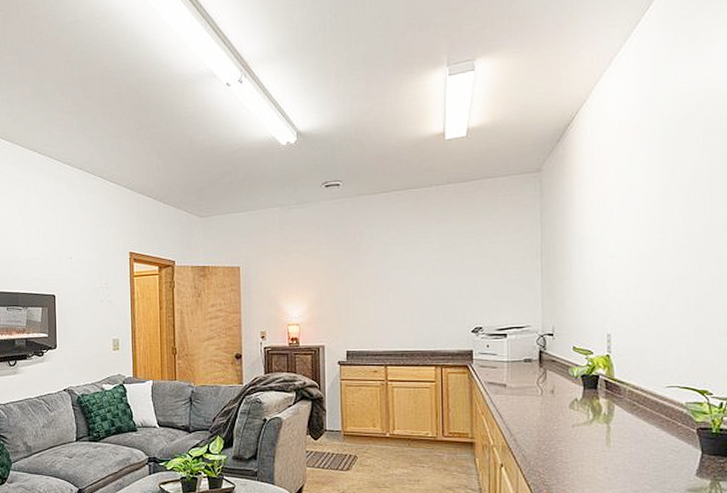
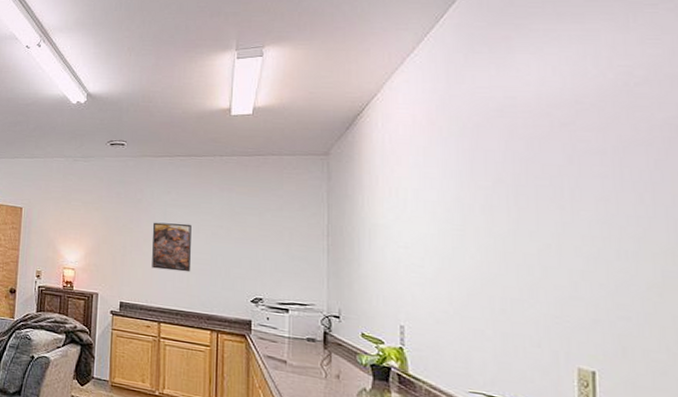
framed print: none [373,261,414,312] -> present [152,222,192,272]

